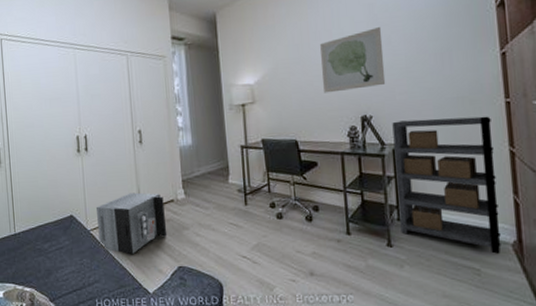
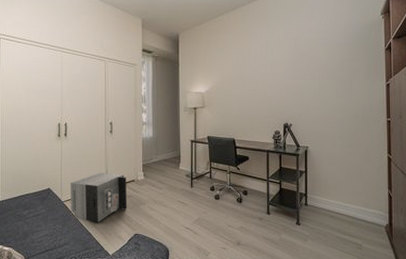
wall art: present [320,27,386,93] -> none [257,57,304,104]
shelving unit: present [392,116,501,254] -> none [306,129,378,233]

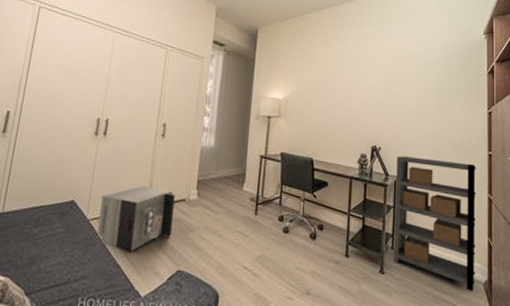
shelving unit: none [306,129,378,233] -> present [393,156,476,291]

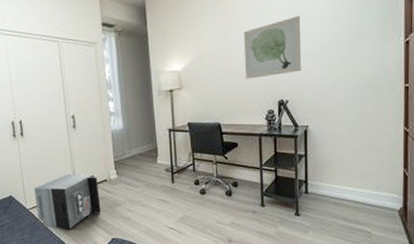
wall art: none [343,70,398,122] -> present [244,16,302,79]
shelving unit: present [393,156,476,291] -> none [305,100,391,219]

